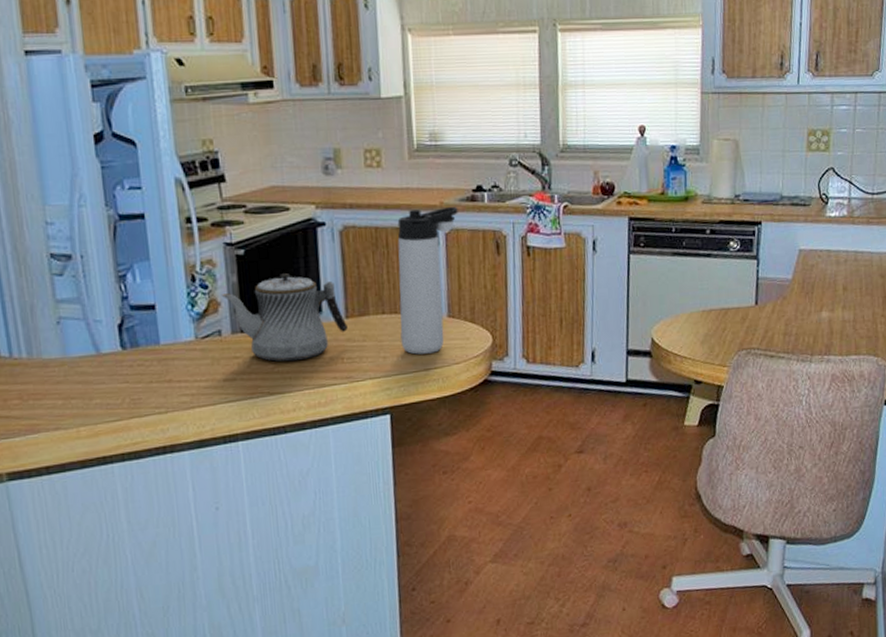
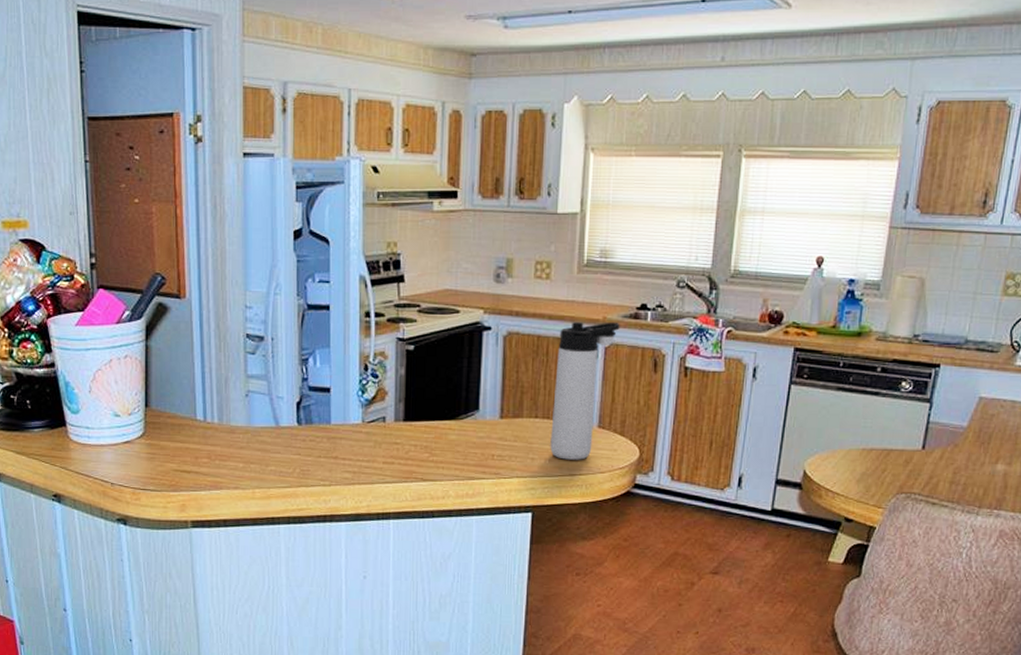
teapot: present [221,273,348,362] -> none [389,371,501,453]

